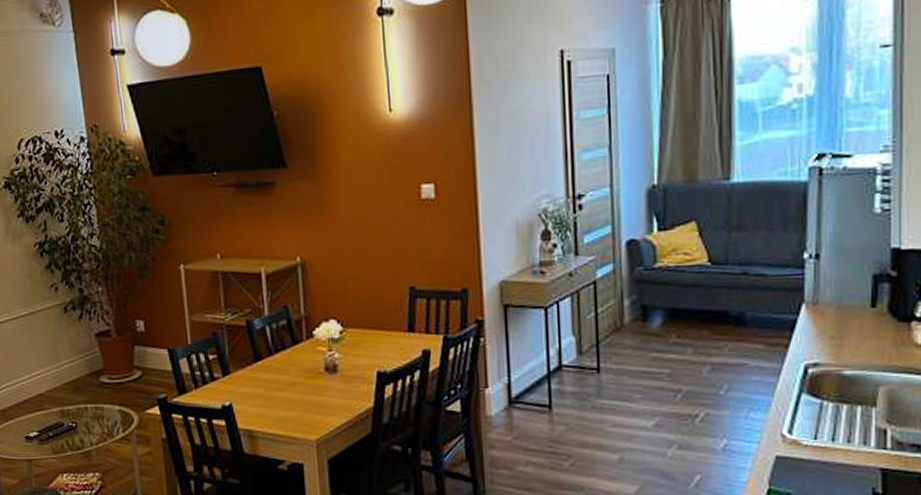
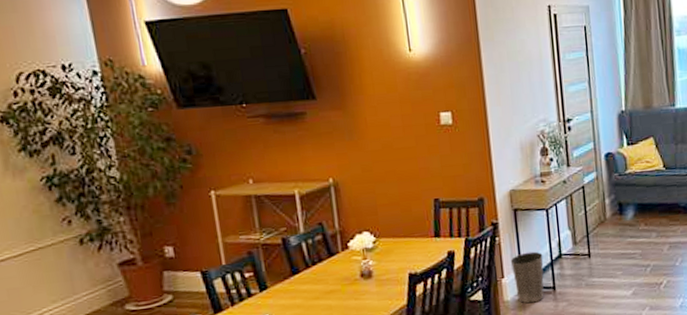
waste basket: none [496,359,538,422] -> present [510,251,544,304]

